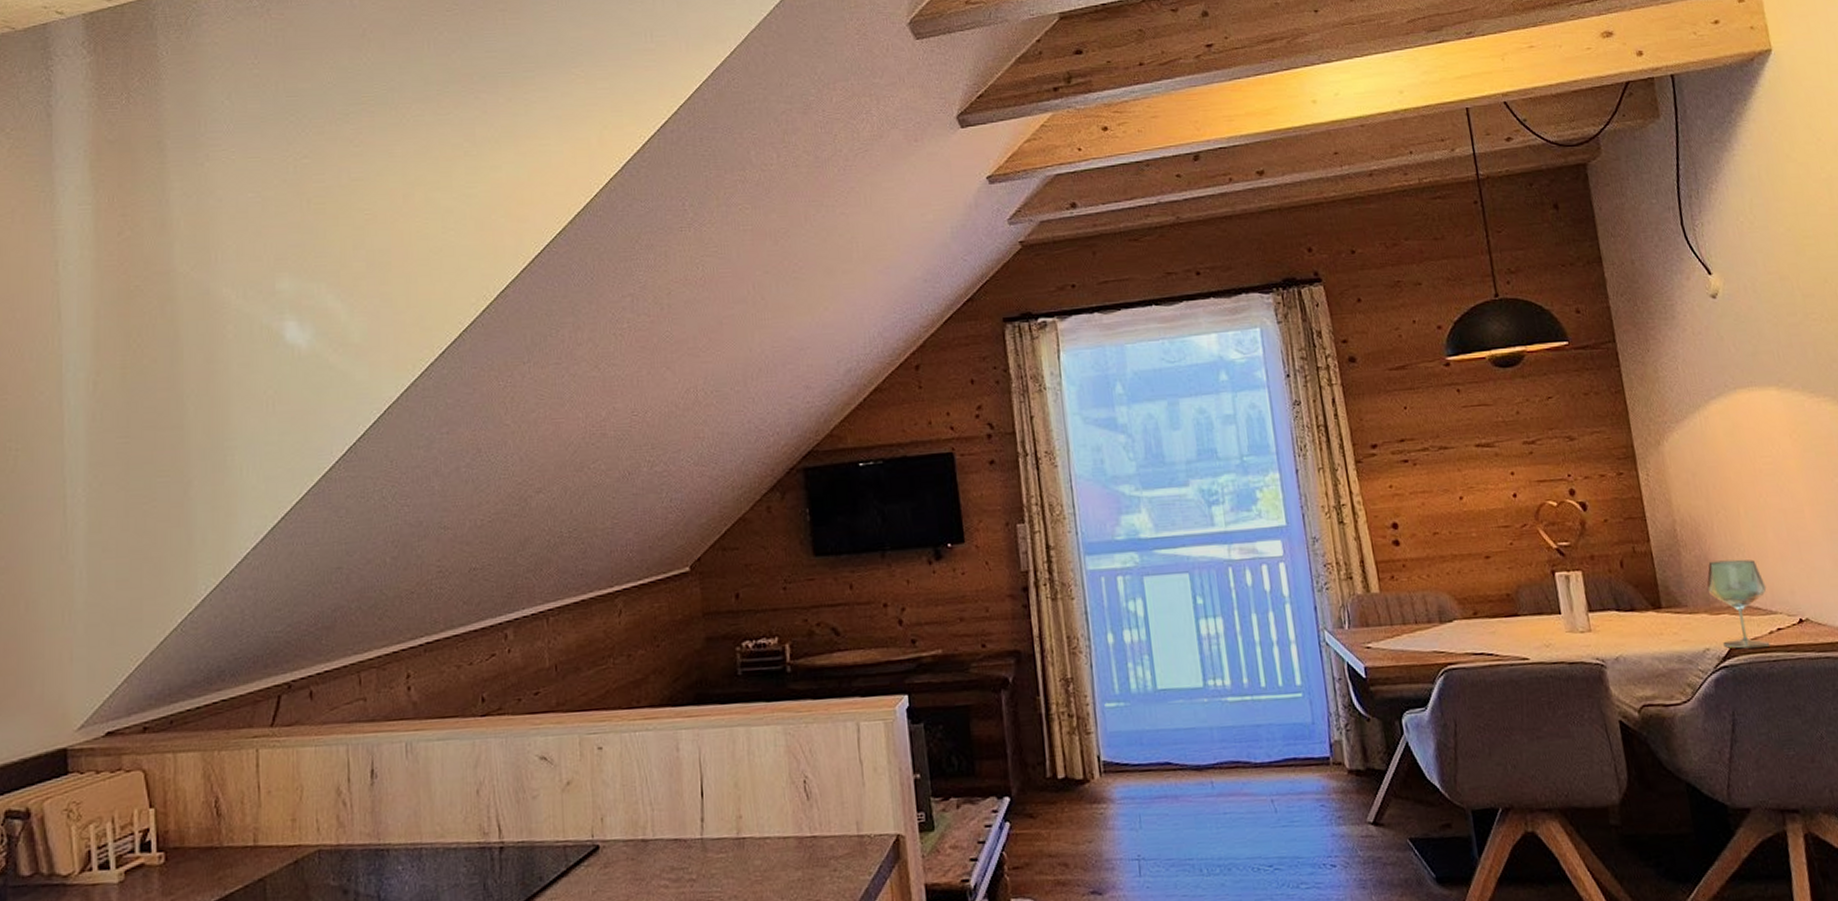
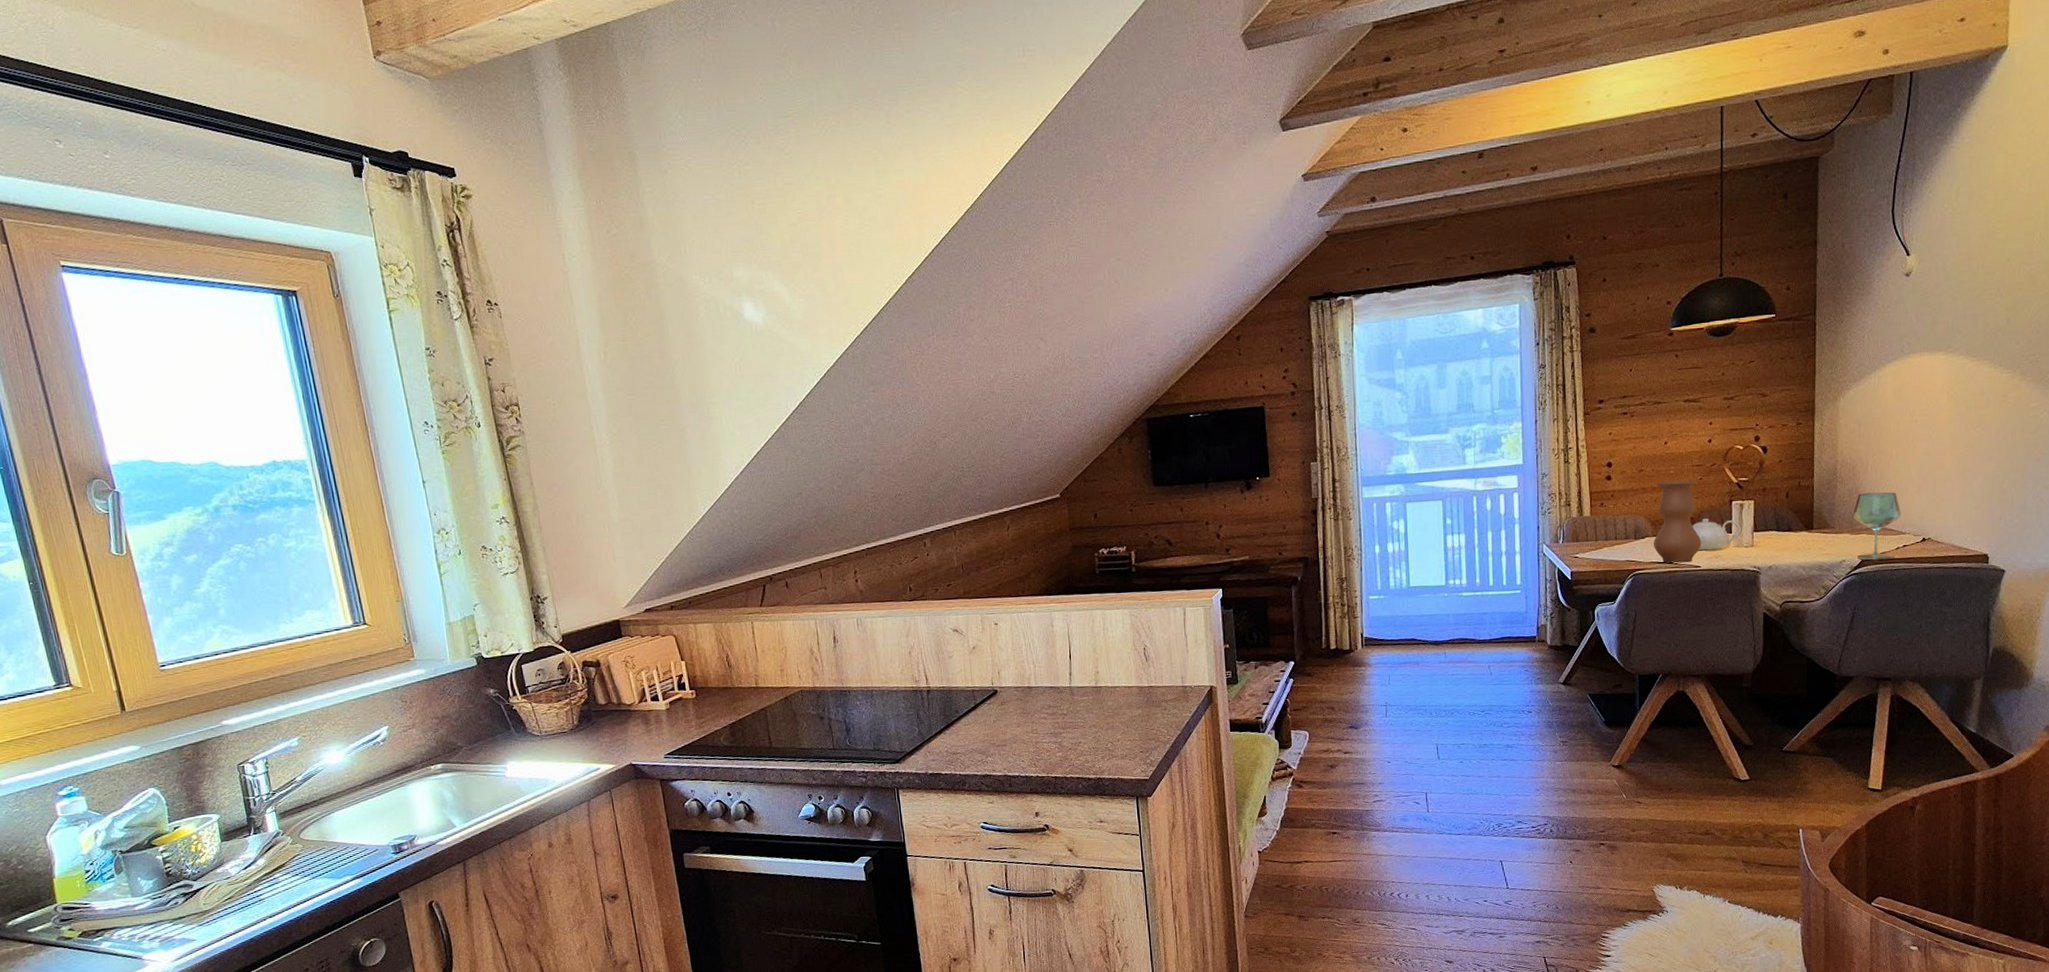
vase: none [1456,544,1526,654] -> present [1653,479,1702,563]
teapot: none [1510,594,1574,638] -> present [1692,518,1742,551]

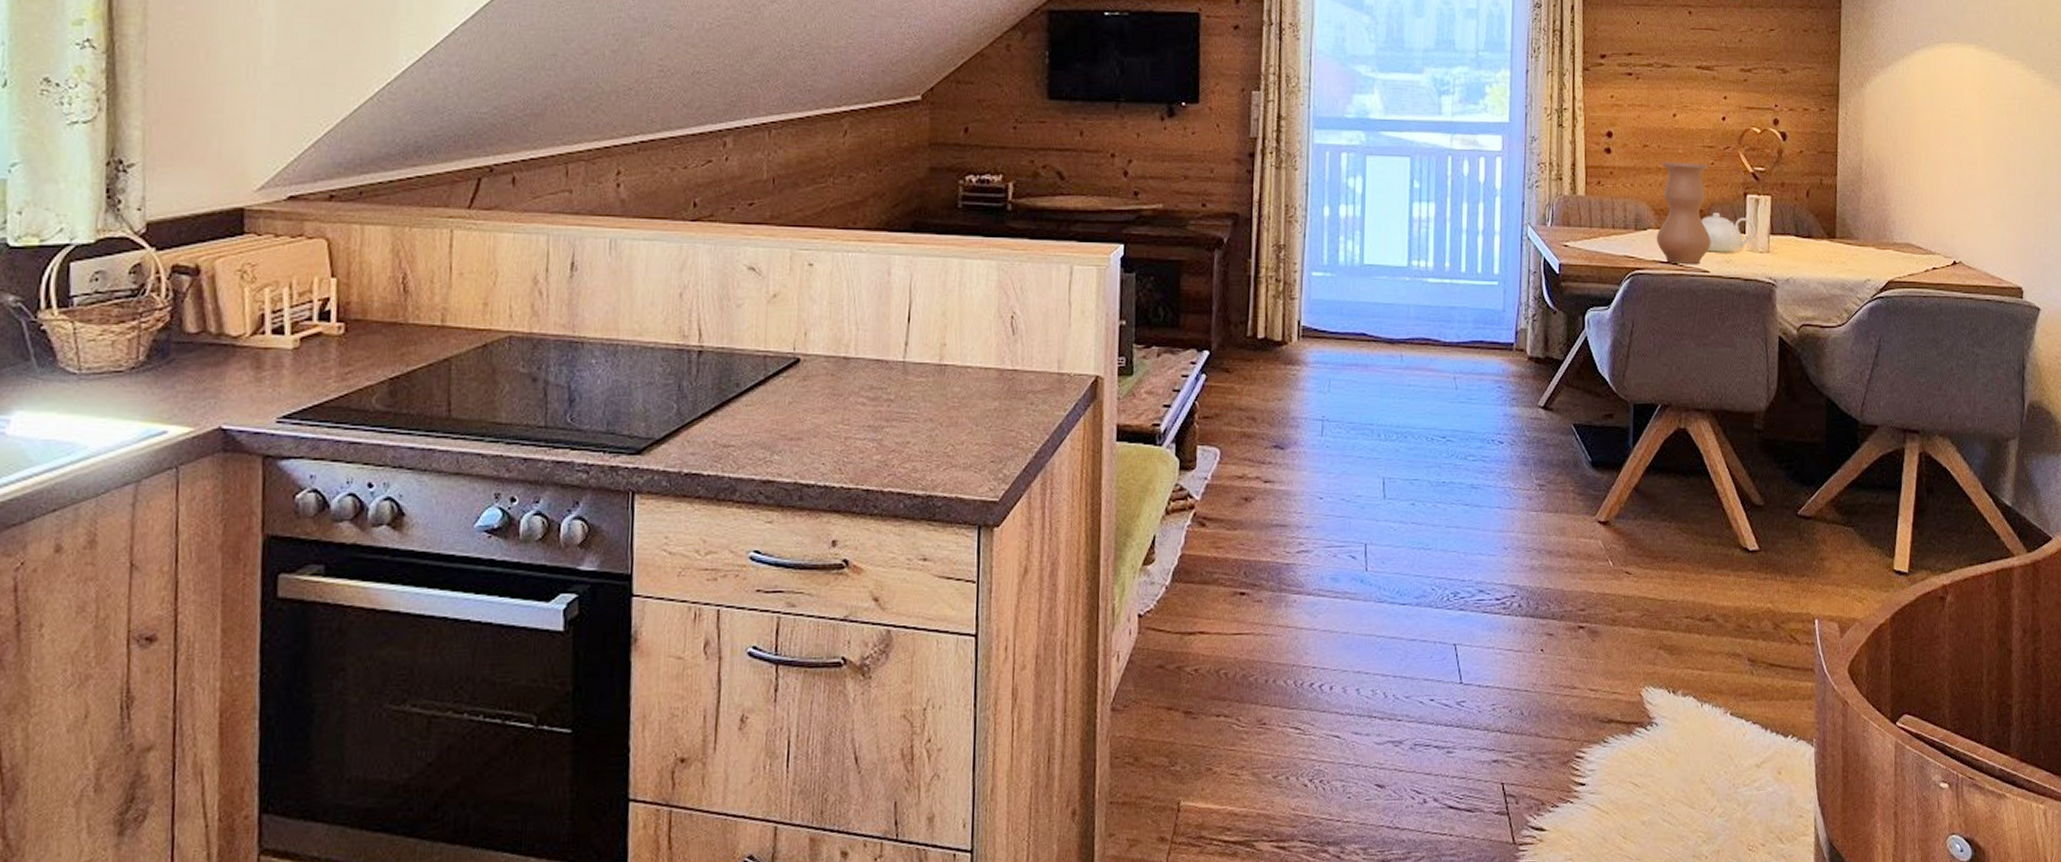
wine glass: present [1853,492,1901,561] -> none [1879,200,1931,283]

